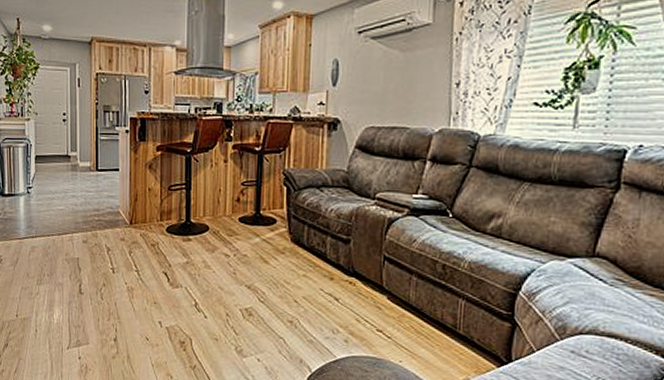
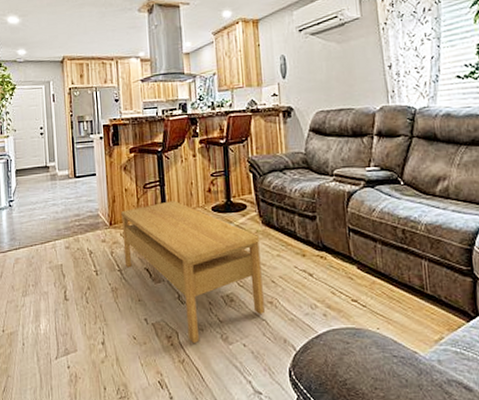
coffee table: none [143,206,287,353] -> present [121,200,265,344]

